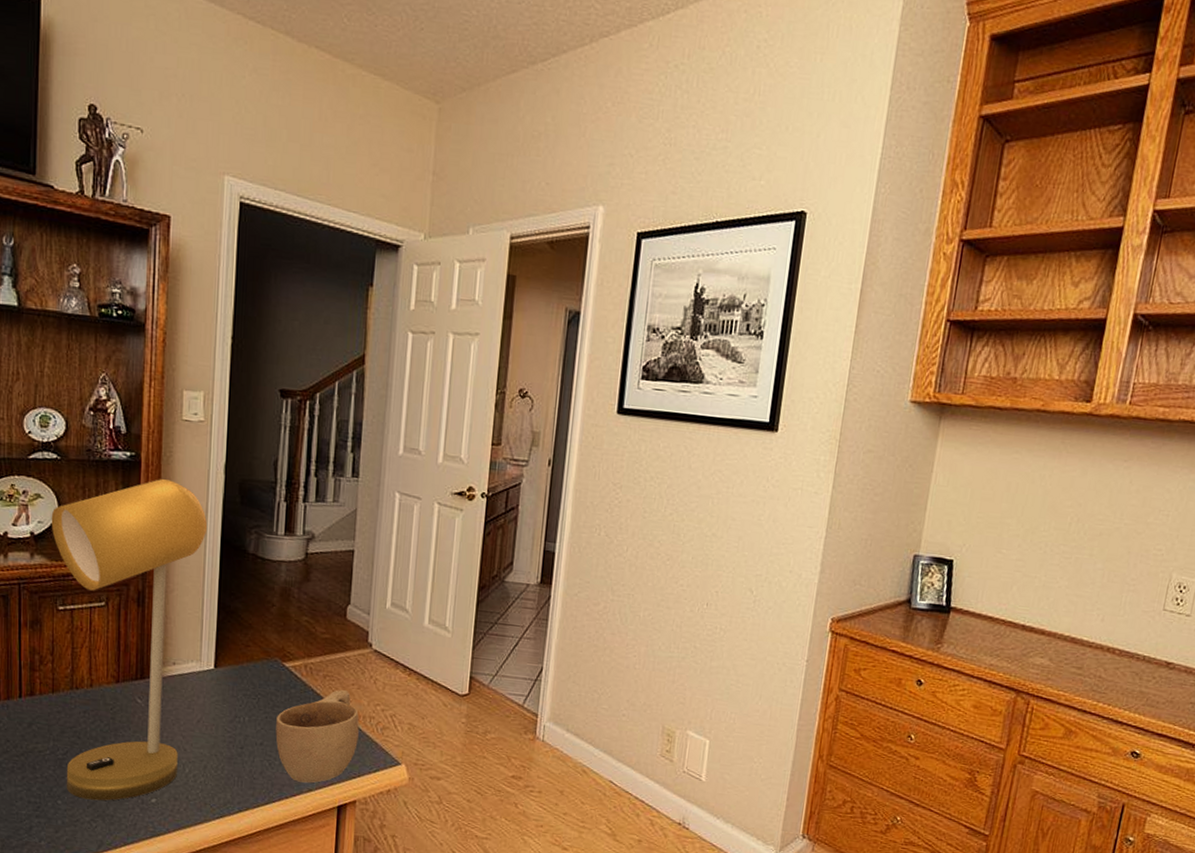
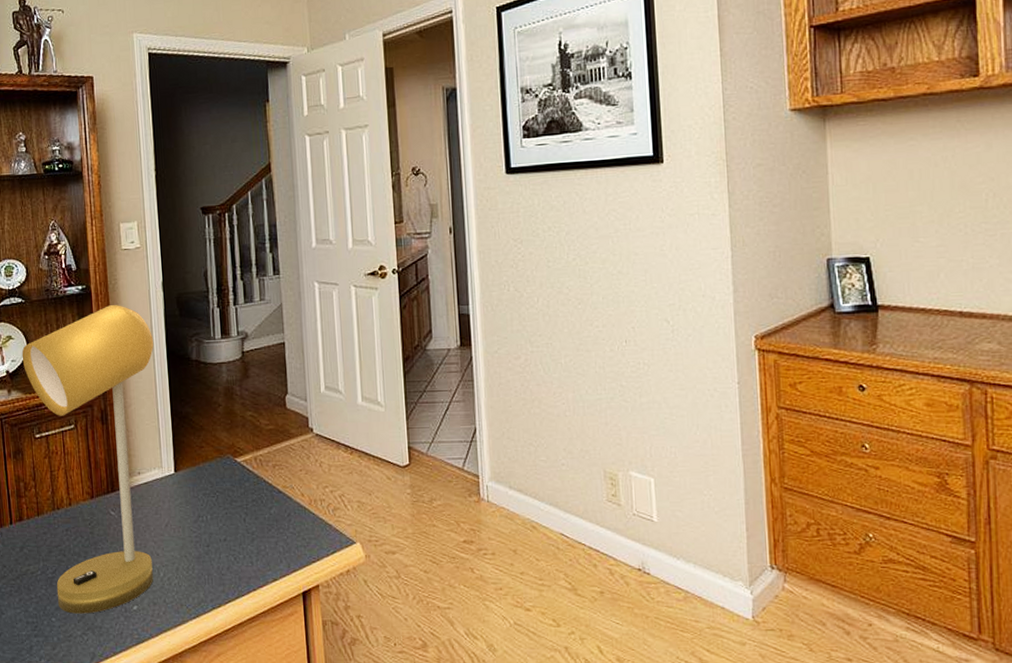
cup: present [275,689,360,783] -> none [235,476,313,573]

